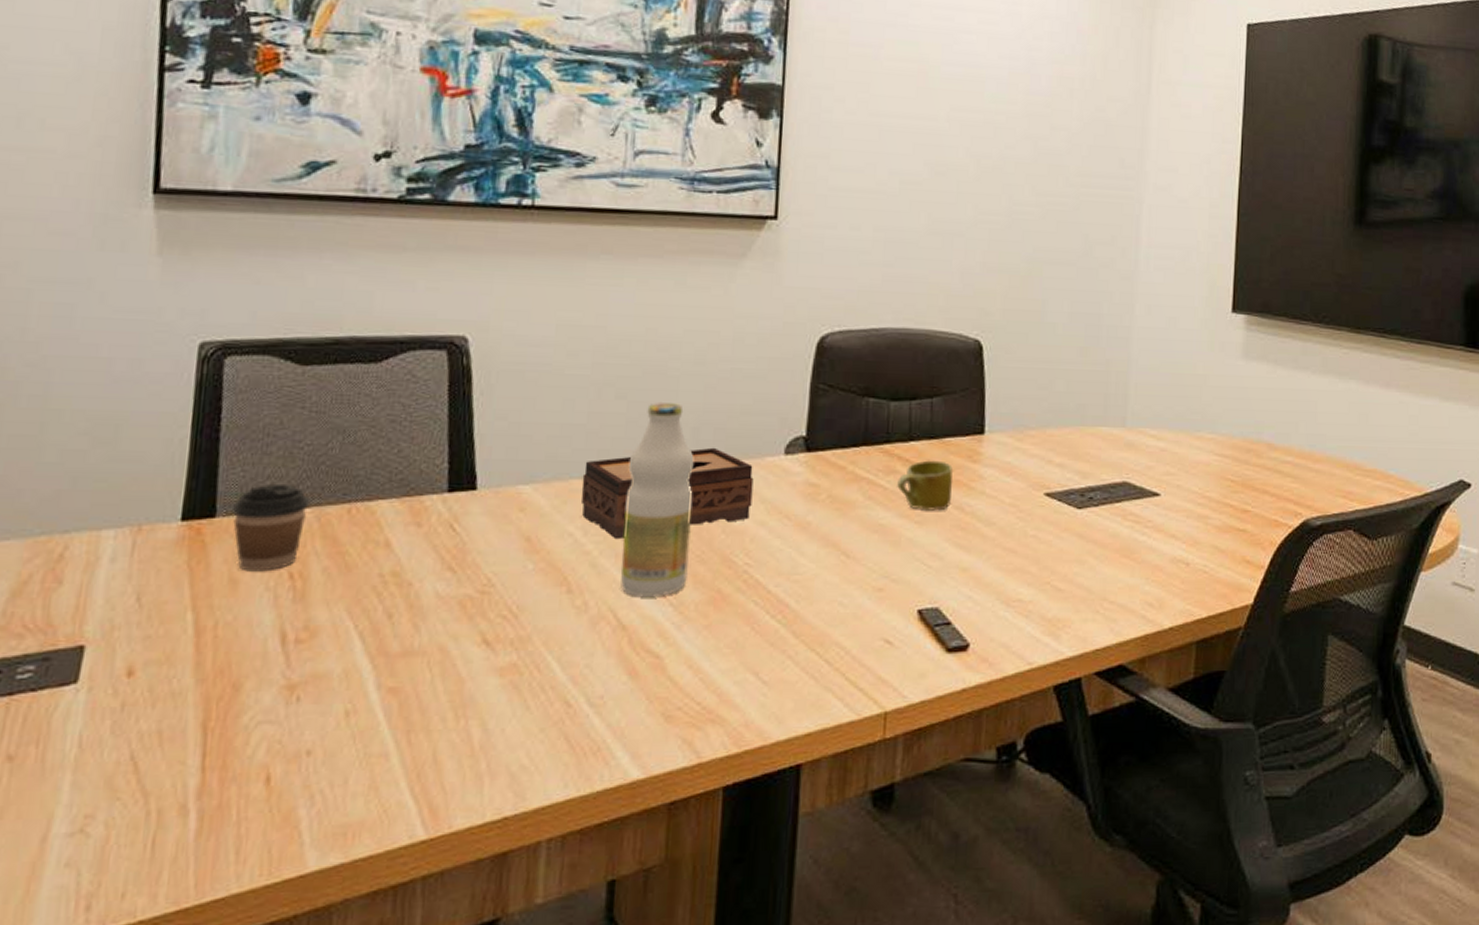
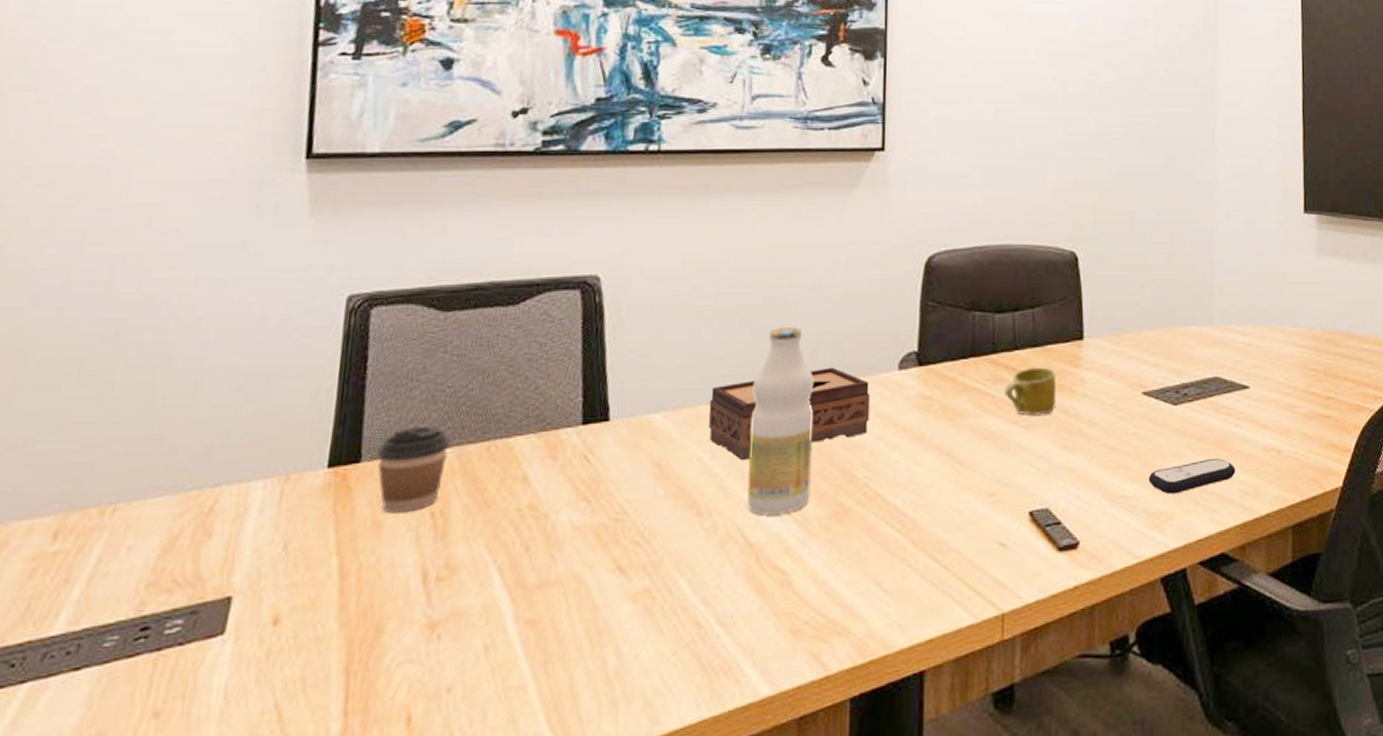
remote control: none [1046,567,1140,601] -> present [1148,459,1236,494]

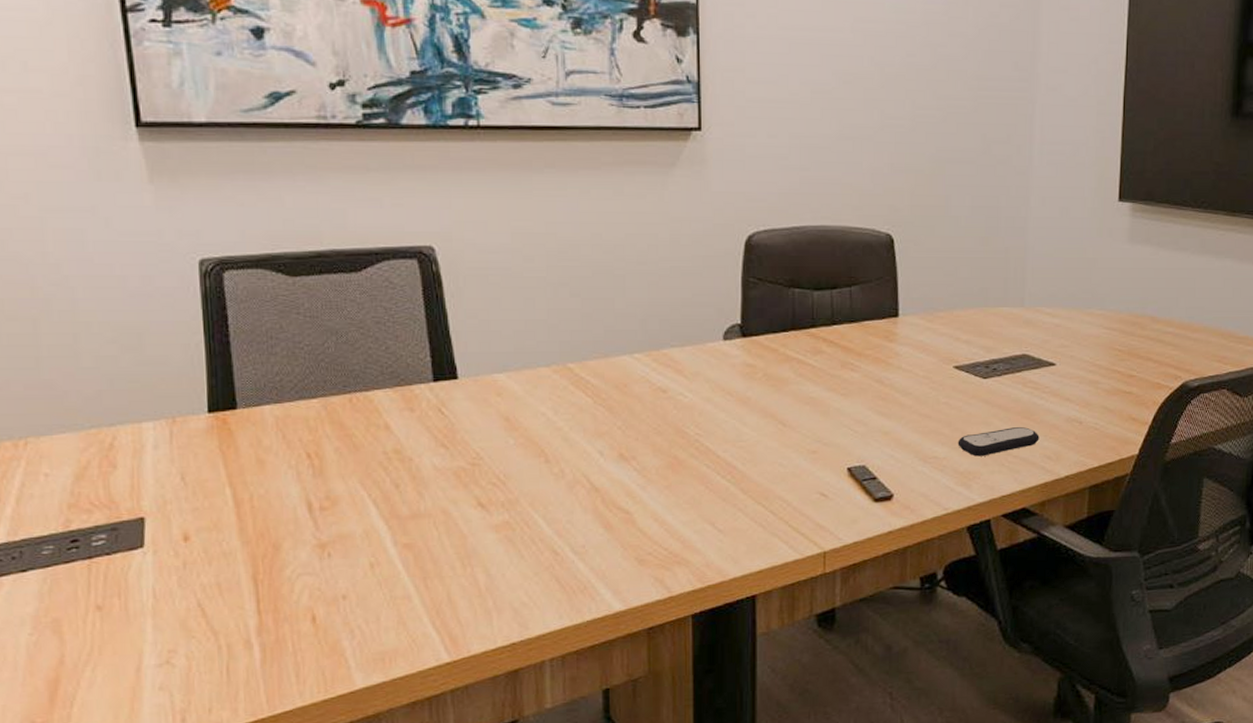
coffee cup: present [377,426,450,514] -> none [251,379,315,453]
tissue box: present [708,367,870,461] -> none [548,336,698,417]
bottle: present [747,326,814,515] -> none [587,298,647,464]
mug: present [1005,367,1057,416] -> none [824,341,873,384]

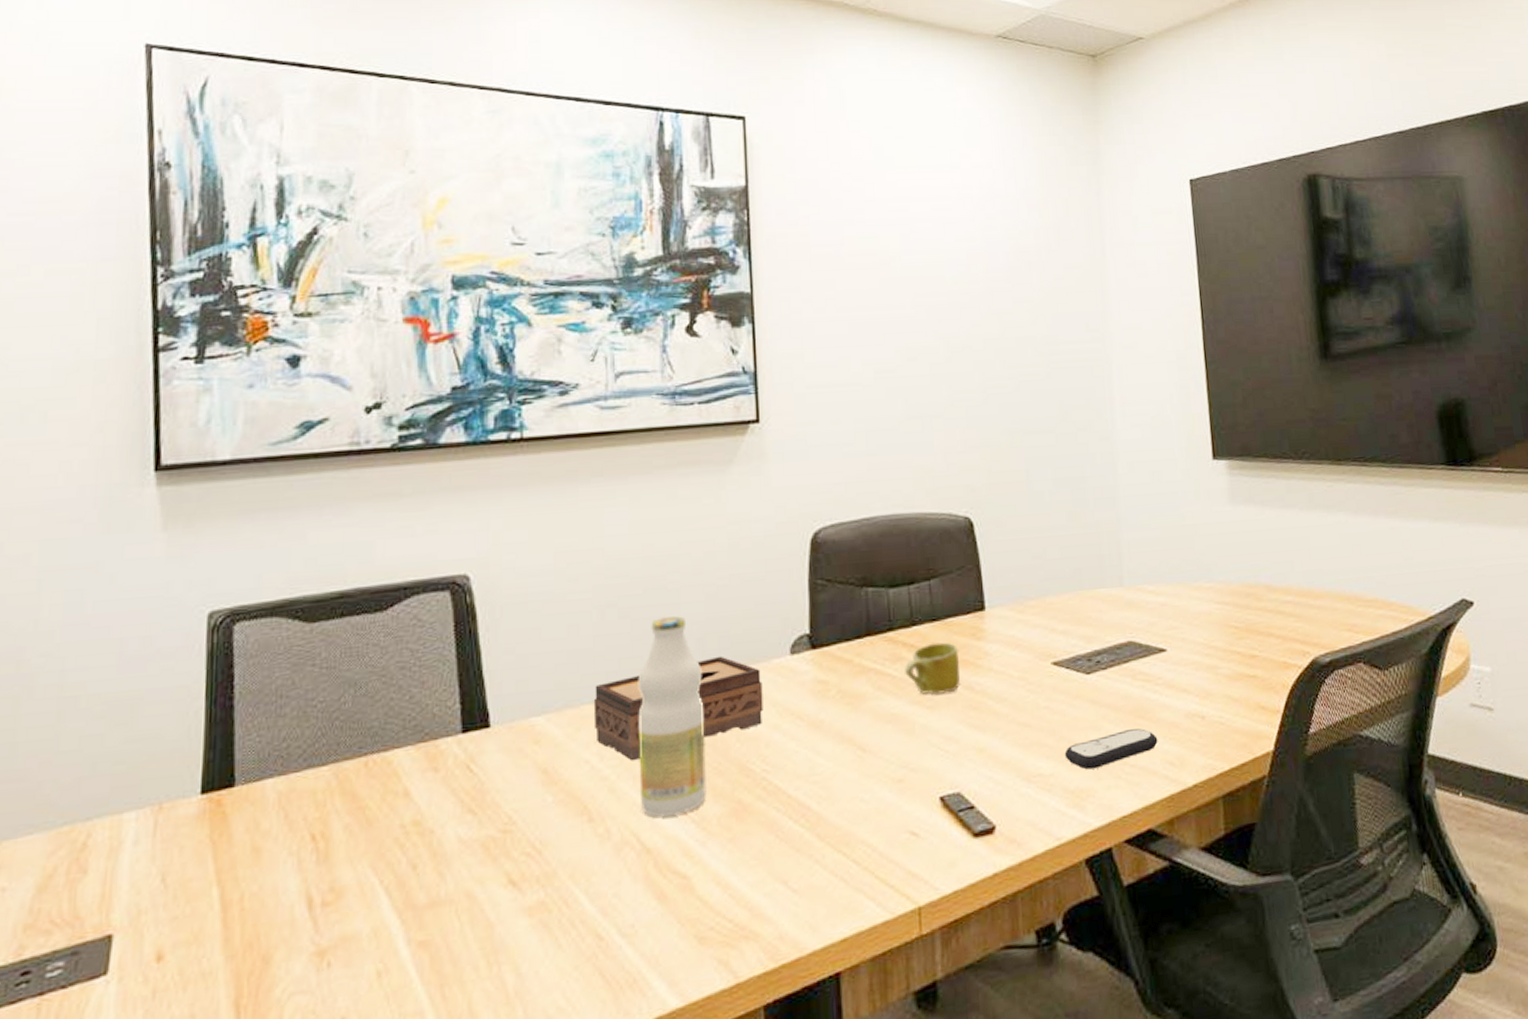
tissue box: none [548,336,698,417] -> present [593,656,763,761]
bottle: none [587,298,647,464] -> present [638,616,706,817]
mug: none [824,341,873,384] -> present [905,642,960,695]

